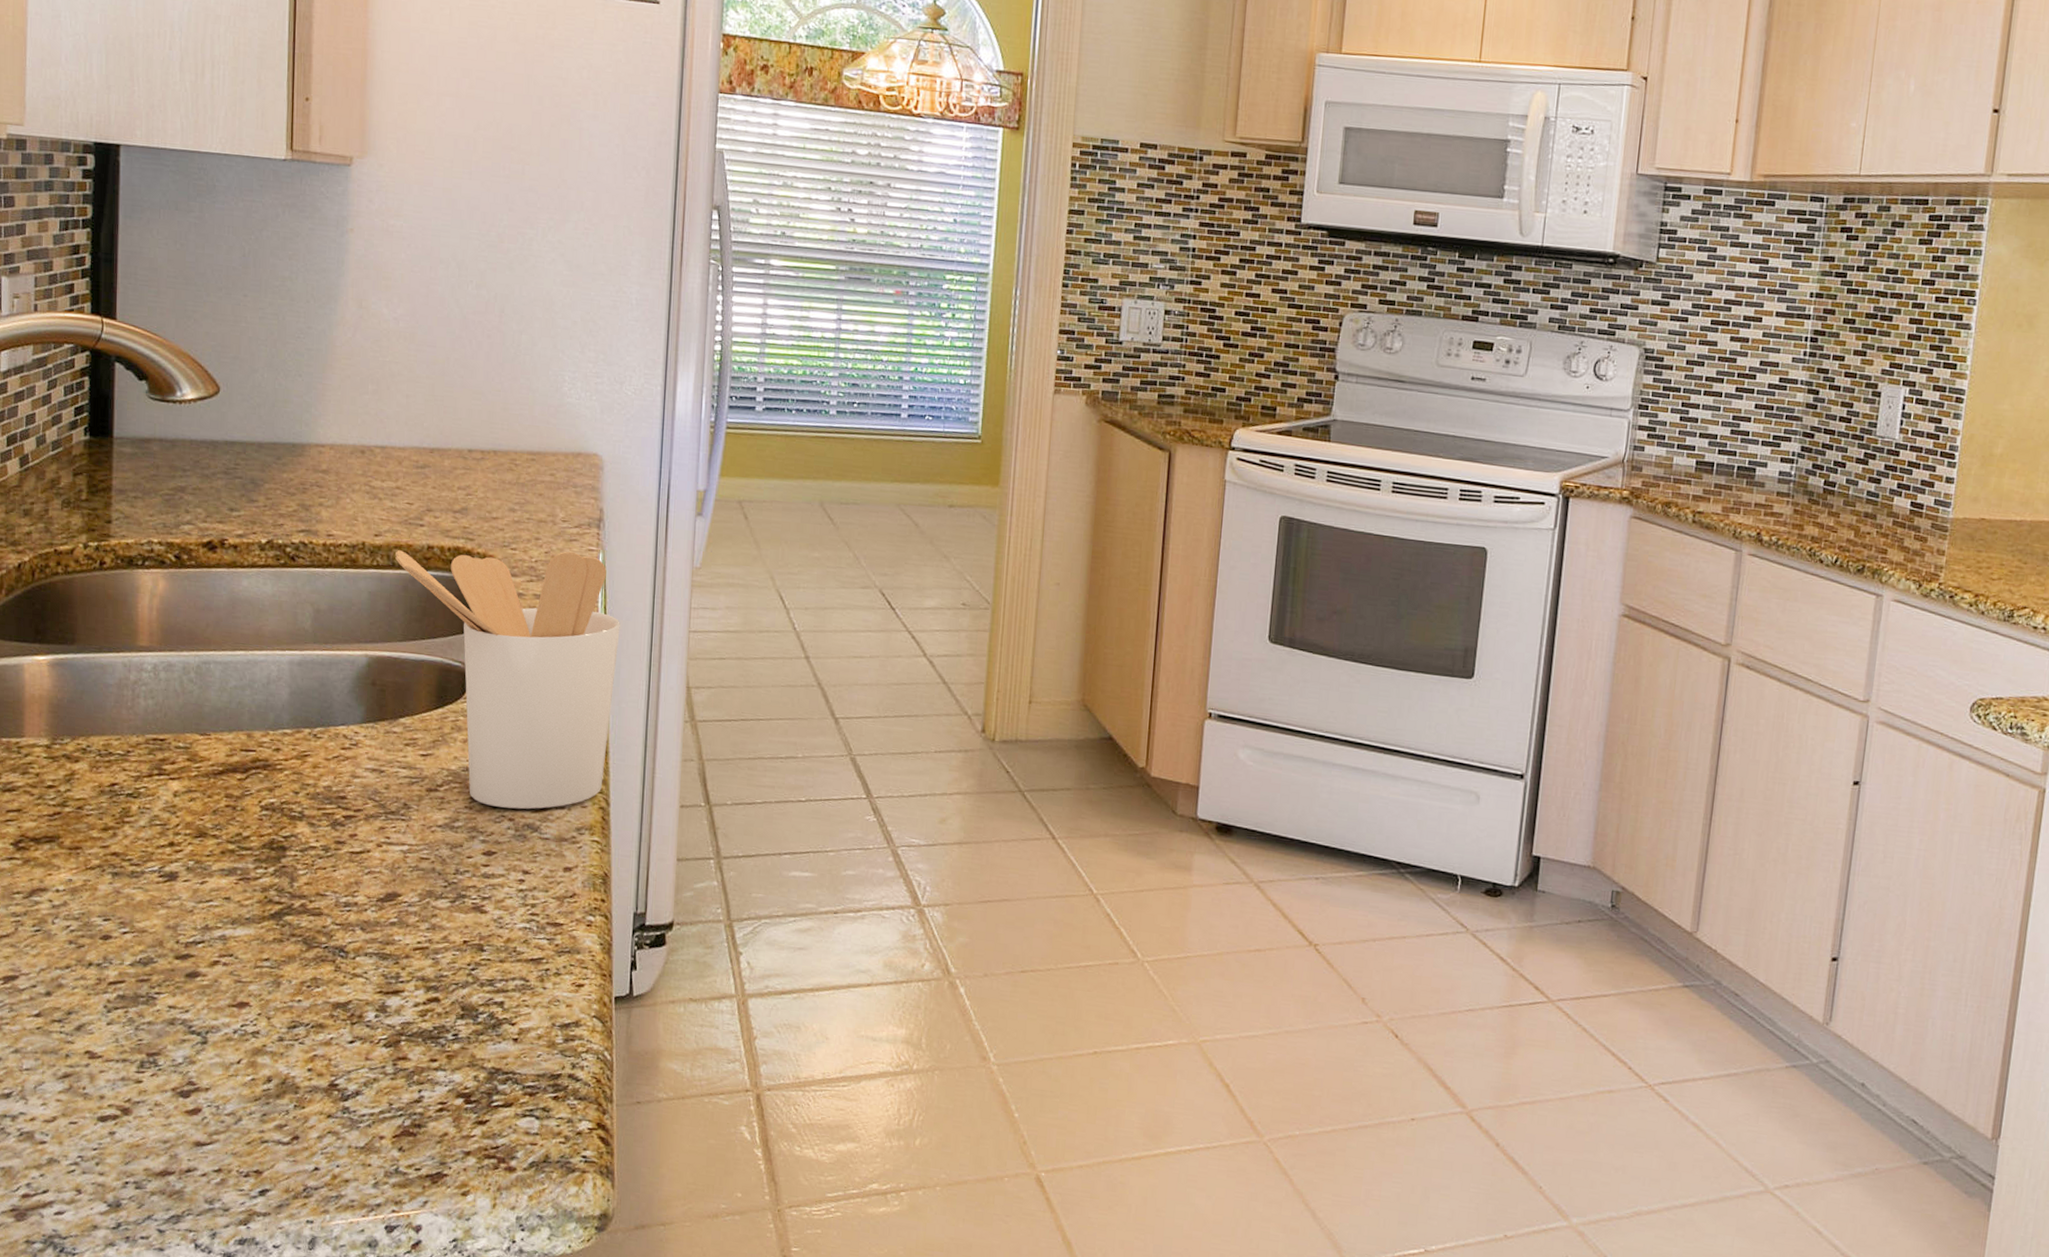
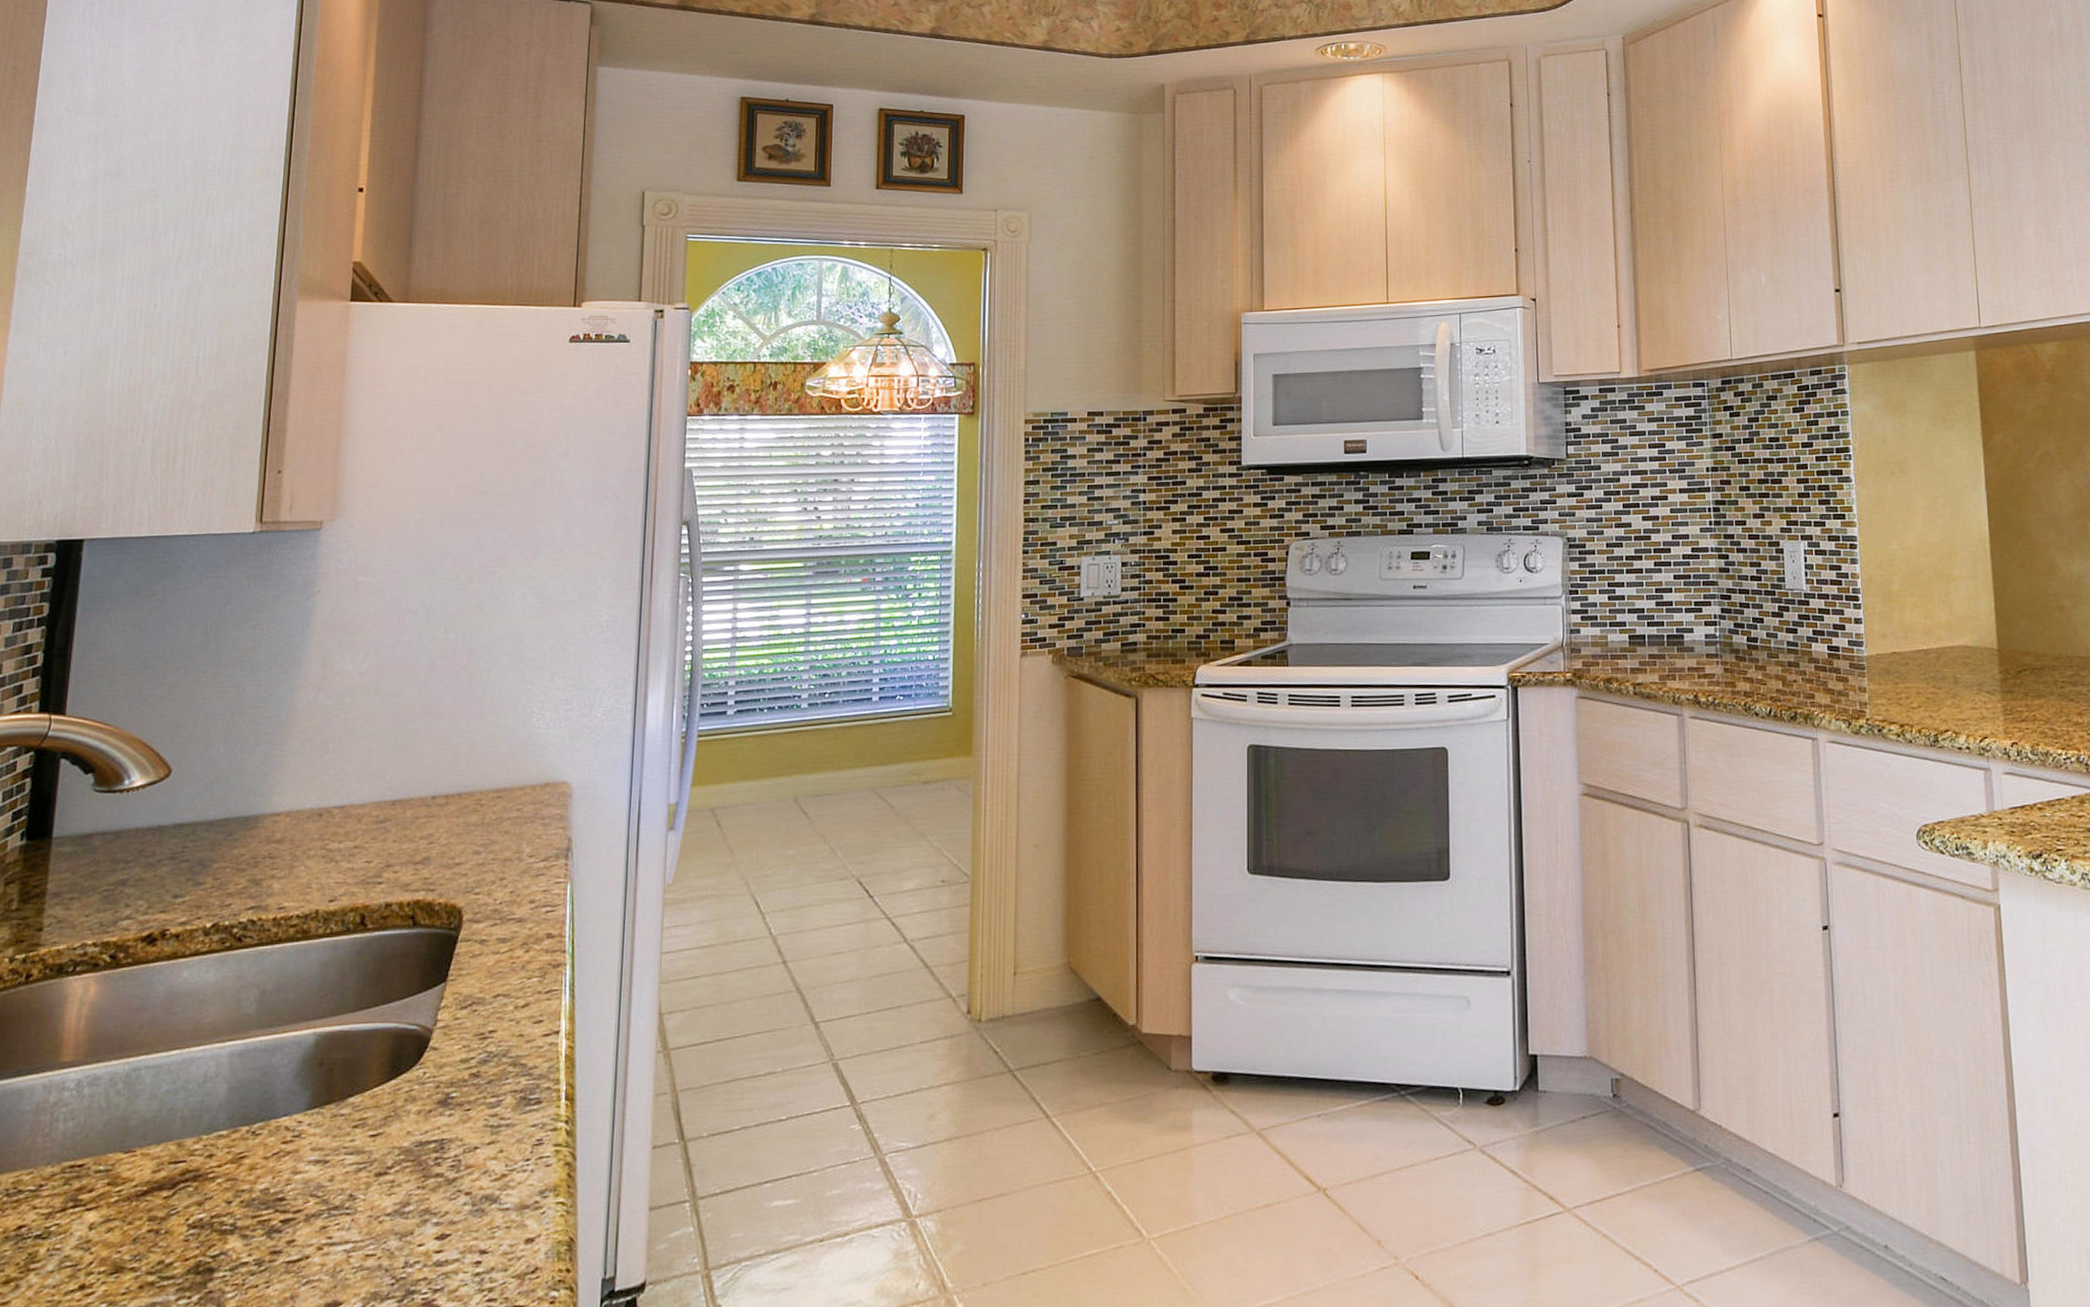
utensil holder: present [395,550,620,810] -> none [350,887,589,1182]

